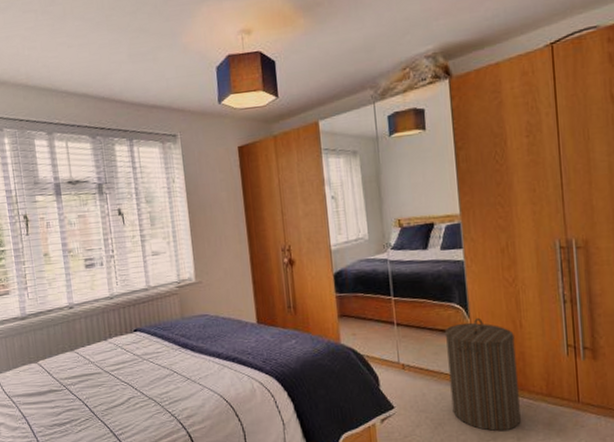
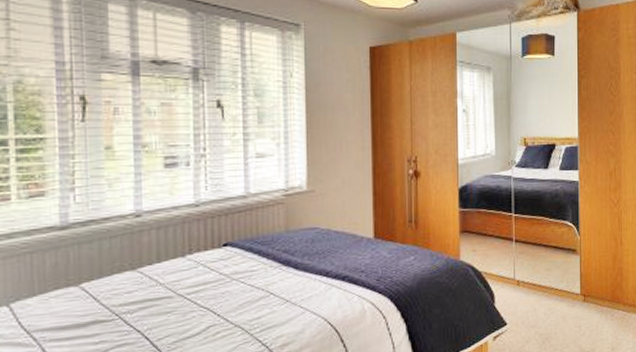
laundry hamper: present [444,317,522,432] -> none [557,235,617,343]

